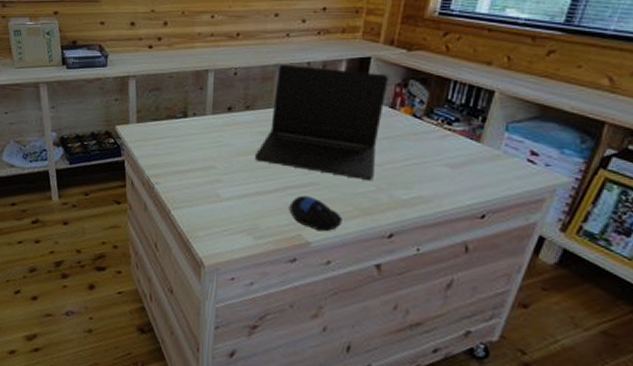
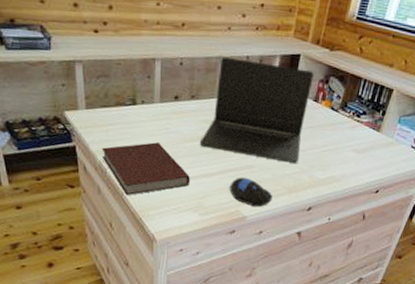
notebook: none [150,156,244,213] -> present [101,142,191,195]

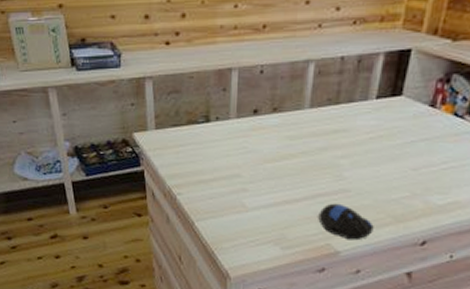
notebook: present [101,142,191,195] -> none [171,164,271,225]
laptop: present [199,56,314,163] -> none [282,59,430,185]

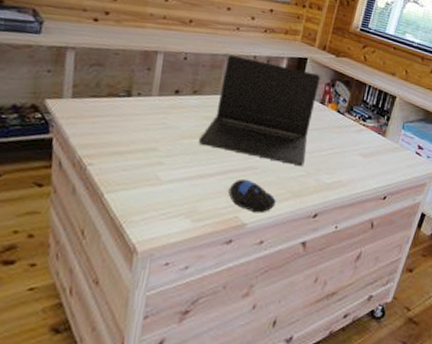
laptop: none [282,59,430,185] -> present [198,54,320,166]

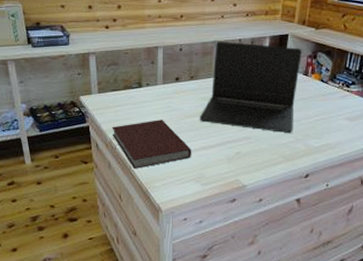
notebook: none [82,137,186,197] -> present [112,120,192,168]
computer mouse: present [228,178,276,213] -> none [228,148,270,176]

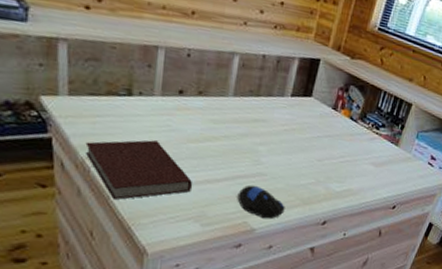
laptop: present [199,41,302,133] -> none [205,52,333,173]
computer mouse: none [228,148,270,176] -> present [237,184,285,219]

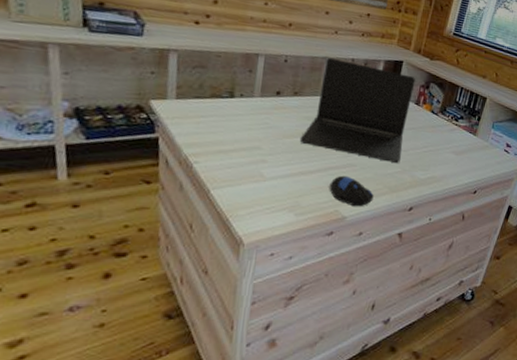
notebook: present [85,140,193,200] -> none [188,137,288,193]
laptop: none [205,52,333,173] -> present [299,57,415,163]

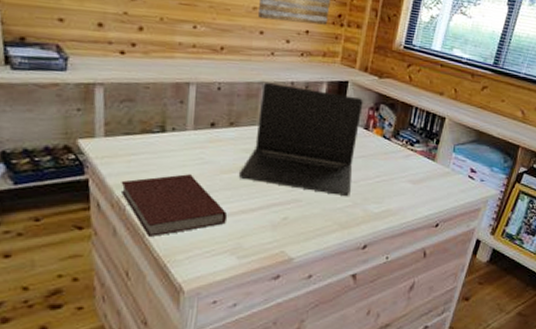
notebook: none [188,137,288,193] -> present [120,174,228,237]
computer mouse: present [329,175,374,207] -> none [273,212,323,247]

